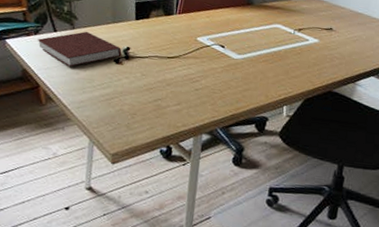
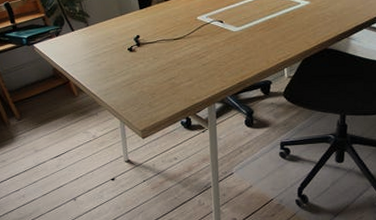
notebook: present [37,31,122,67] -> none [59,26,133,61]

